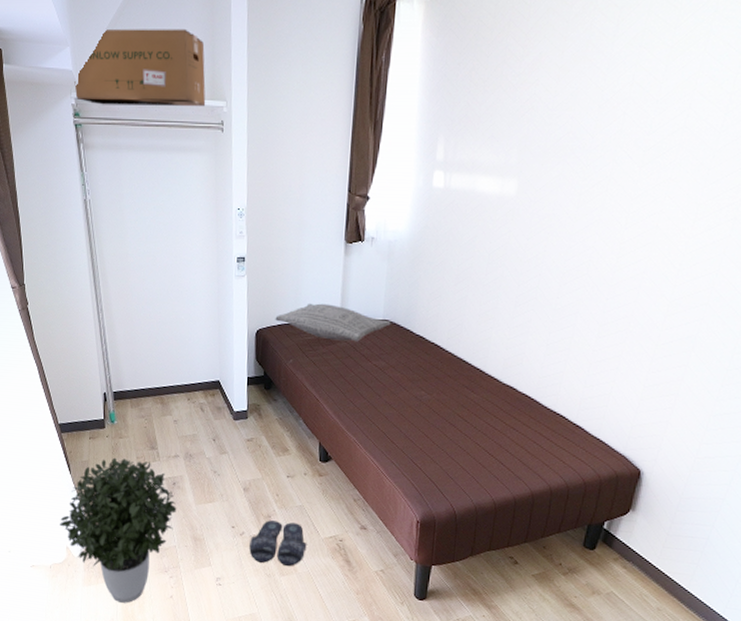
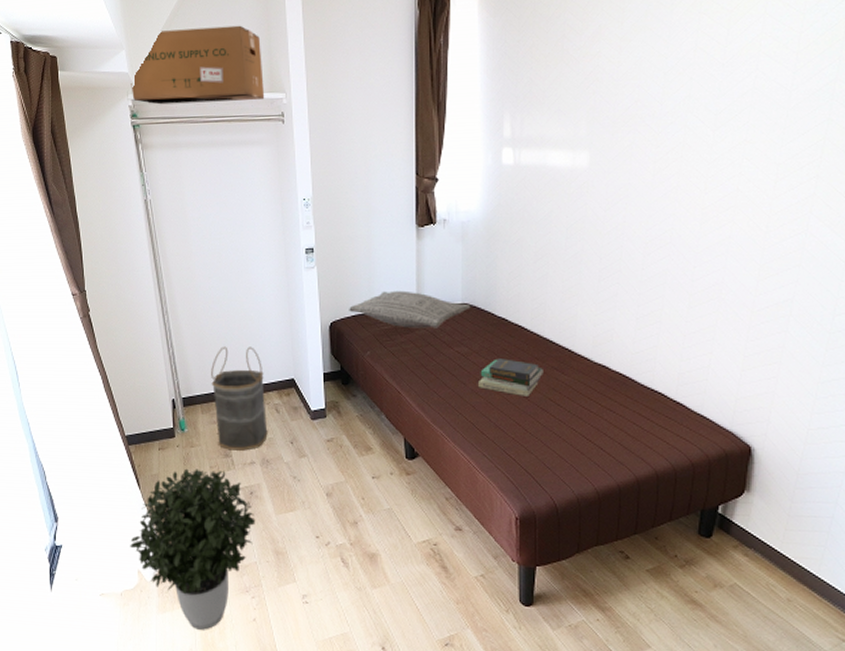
basket: none [141,346,192,445] -> present [211,346,268,451]
slippers: present [249,520,307,566] -> none [336,527,399,577]
books: none [392,374,455,411] -> present [479,358,543,396]

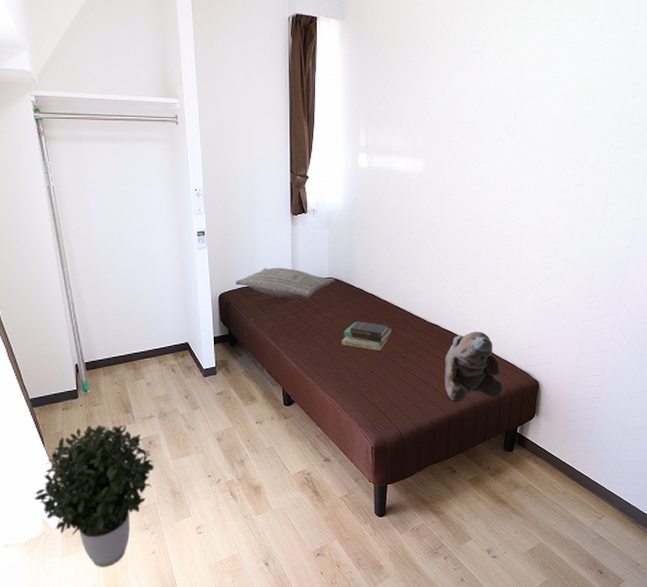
box: present [131,25,265,105] -> none [33,36,161,104]
basket: present [211,346,268,451] -> none [112,316,165,407]
stuffed animal: none [614,375,700,467] -> present [444,331,504,401]

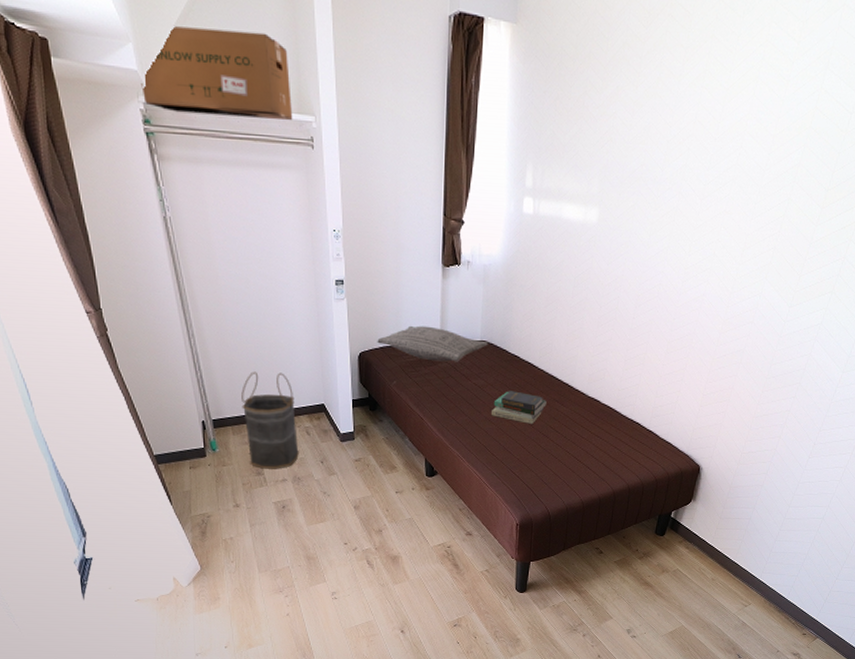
box: none [33,36,161,104] -> present [141,26,293,121]
potted plant: present [35,425,154,567] -> none [164,485,288,626]
basket: none [112,316,165,407] -> present [241,371,299,469]
stuffed animal: present [444,331,504,401] -> none [598,408,663,482]

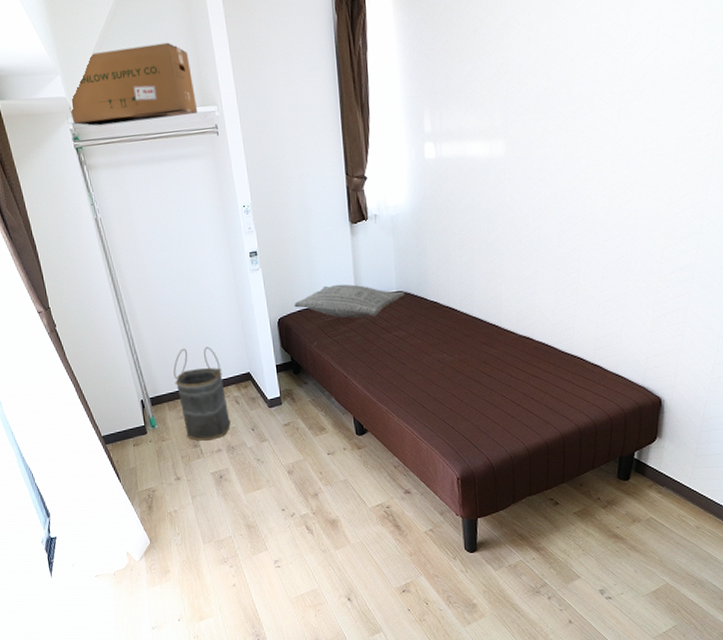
books: present [492,391,547,424] -> none [416,338,474,371]

